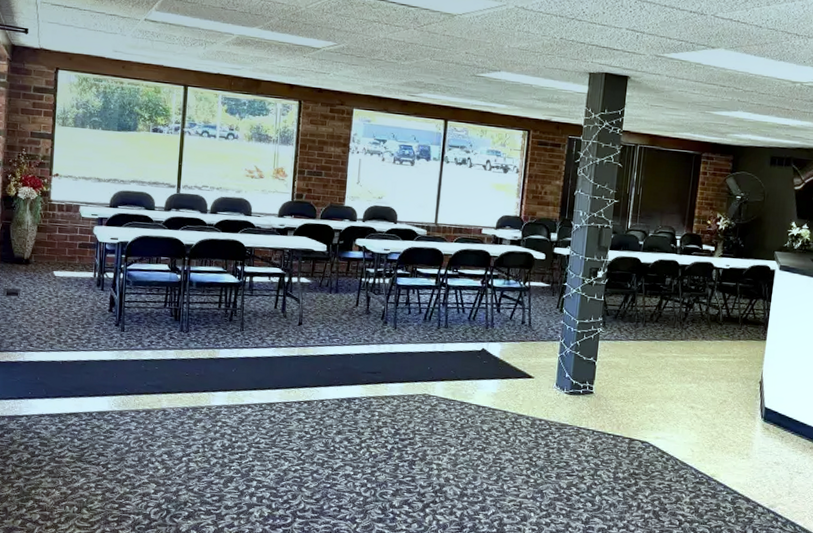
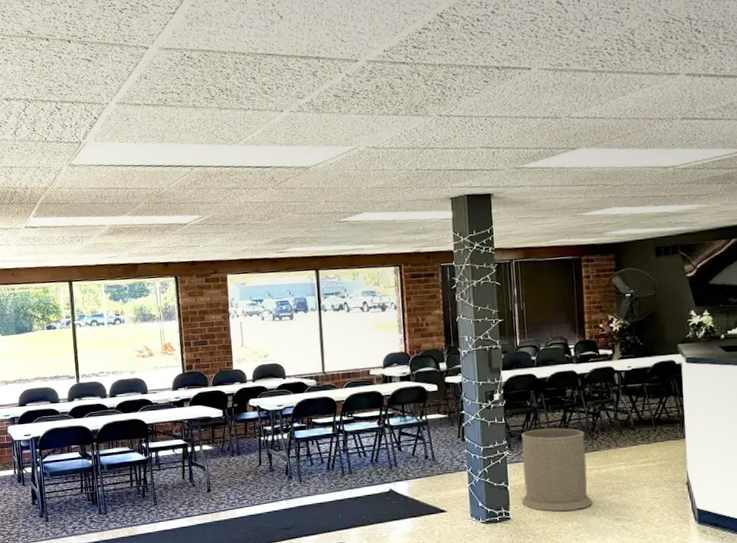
trash can: none [607,311,676,394] -> present [521,428,593,512]

